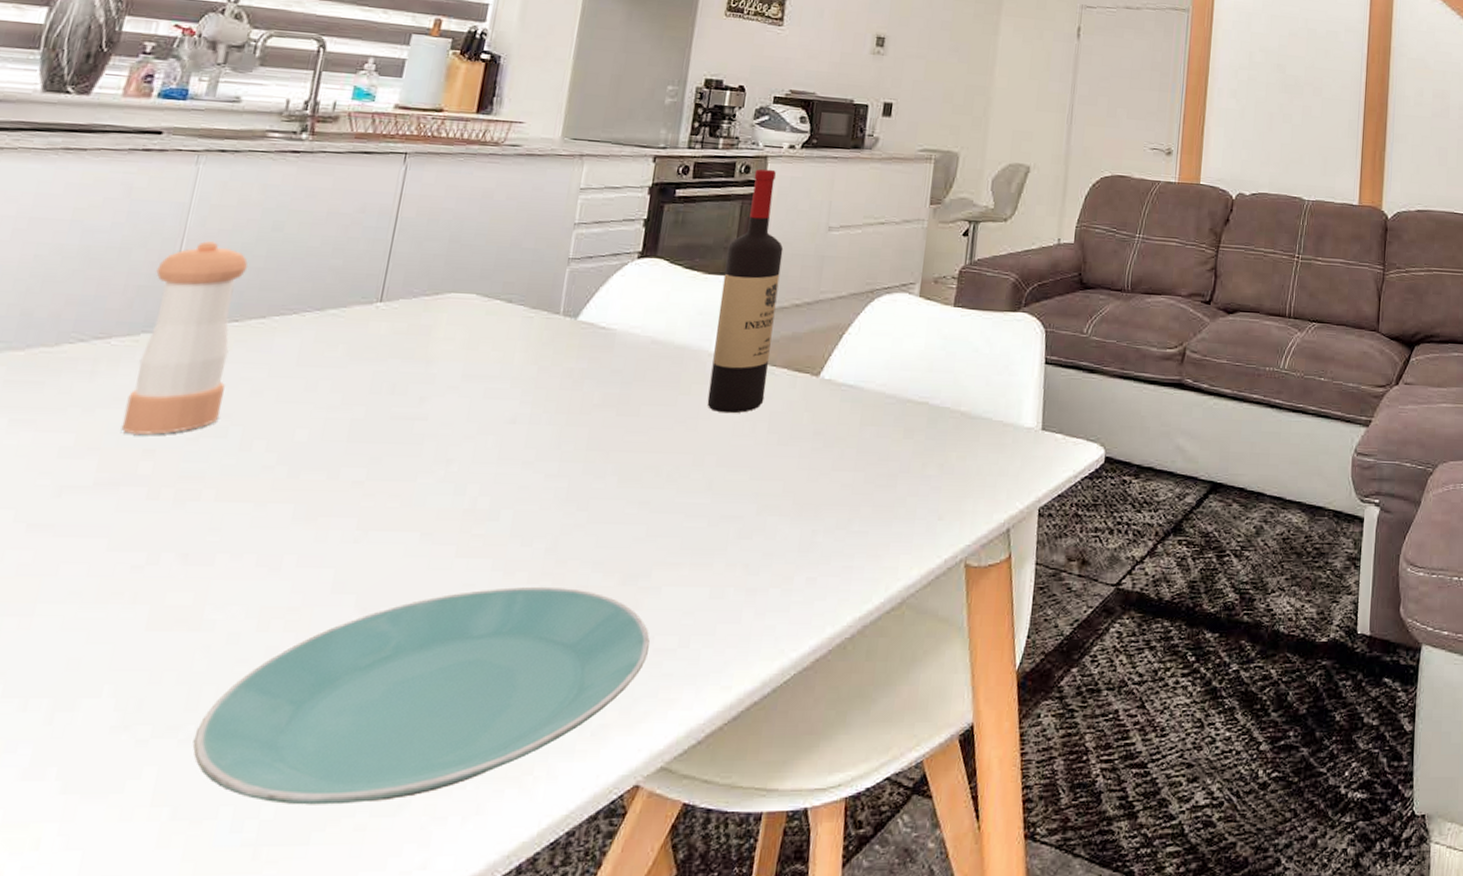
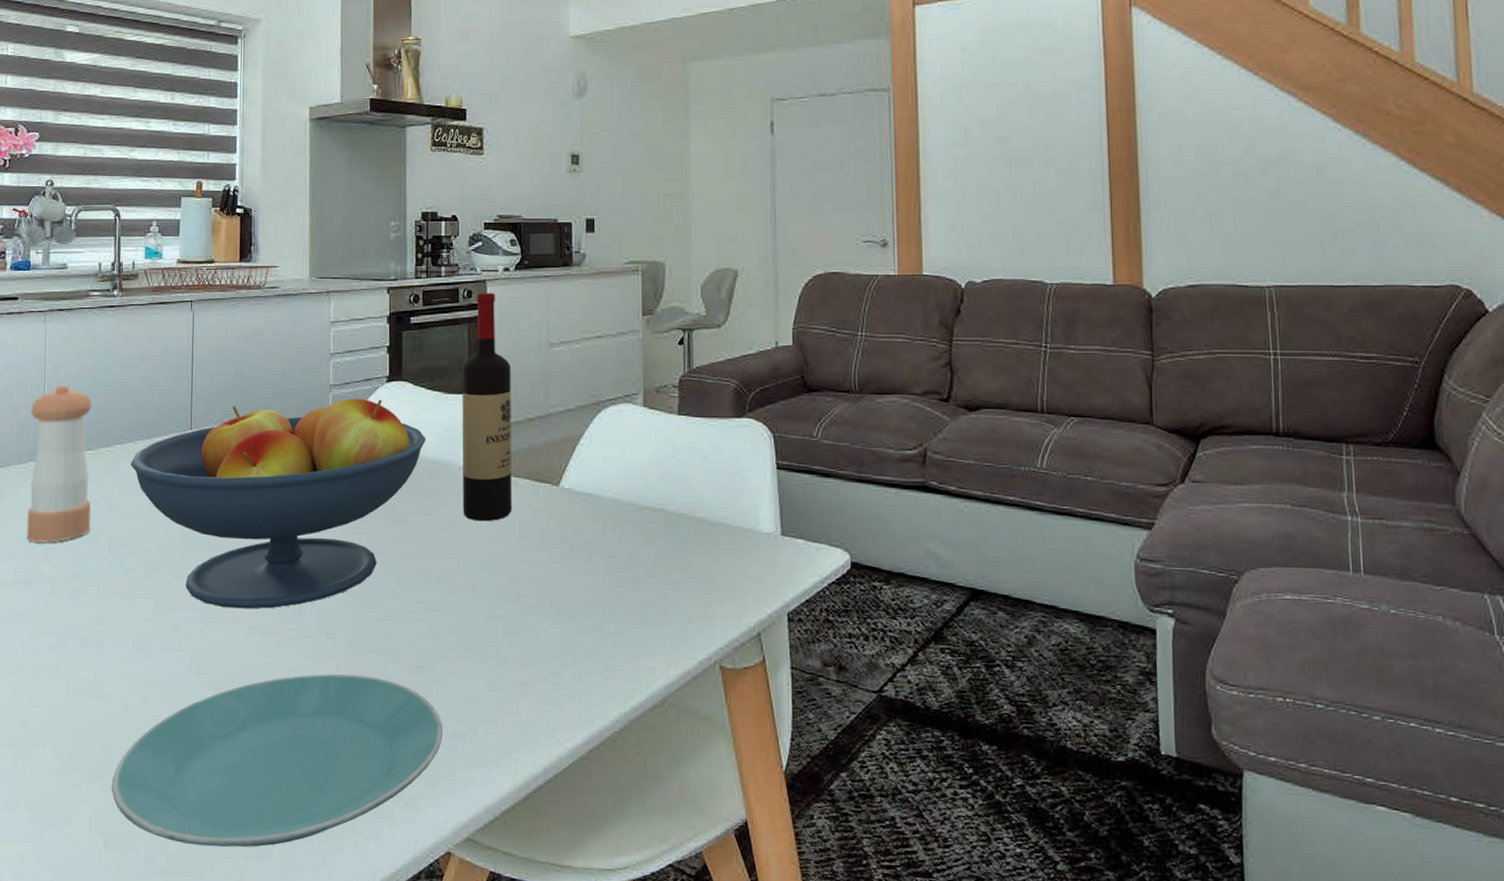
fruit bowl: none [290,274,676,514] -> present [131,398,427,609]

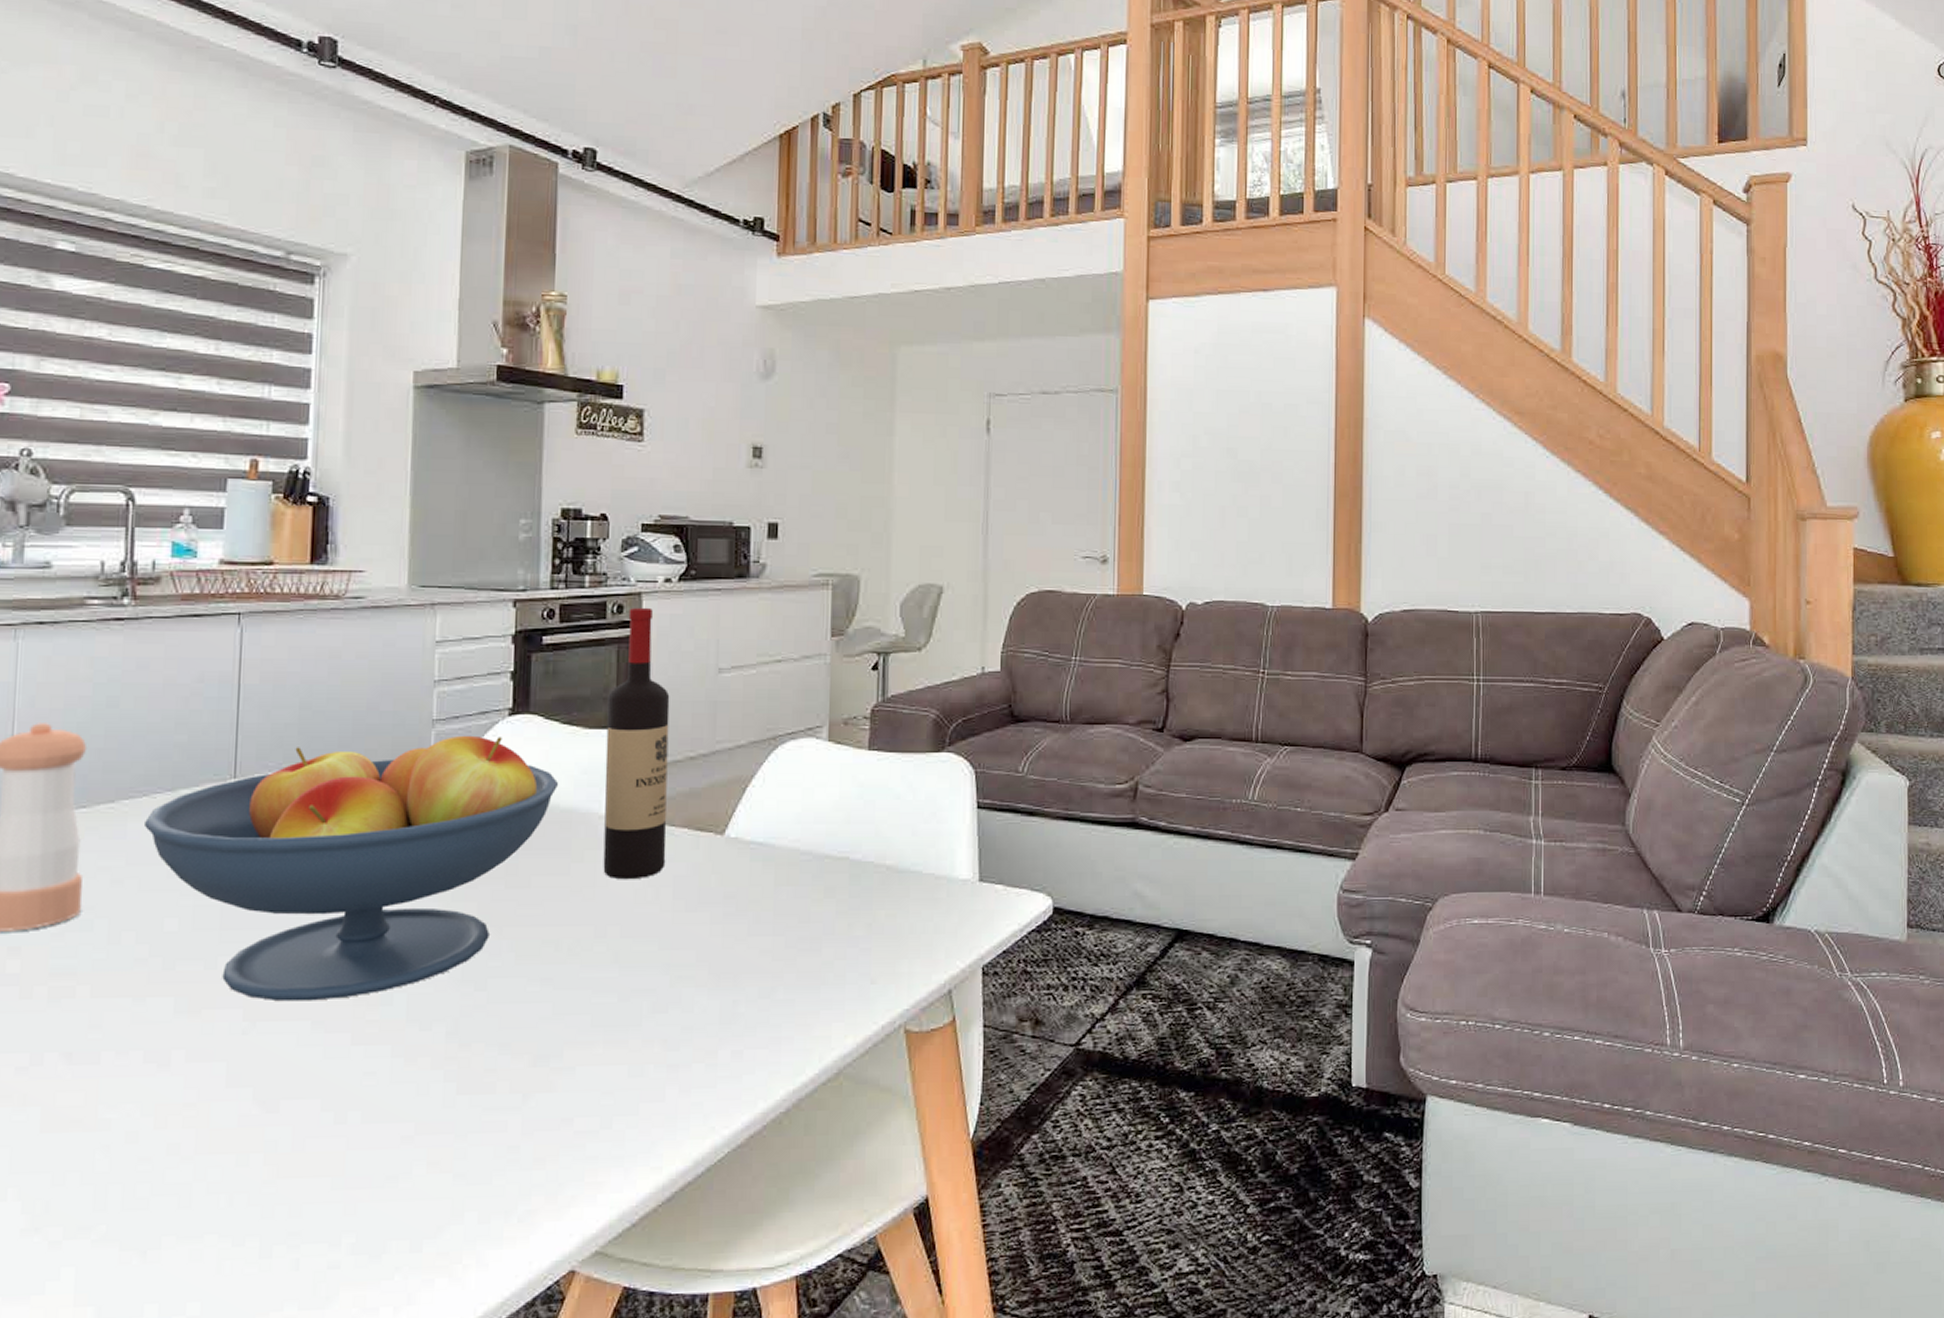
plate: present [111,674,442,848] -> none [107,1071,569,1301]

